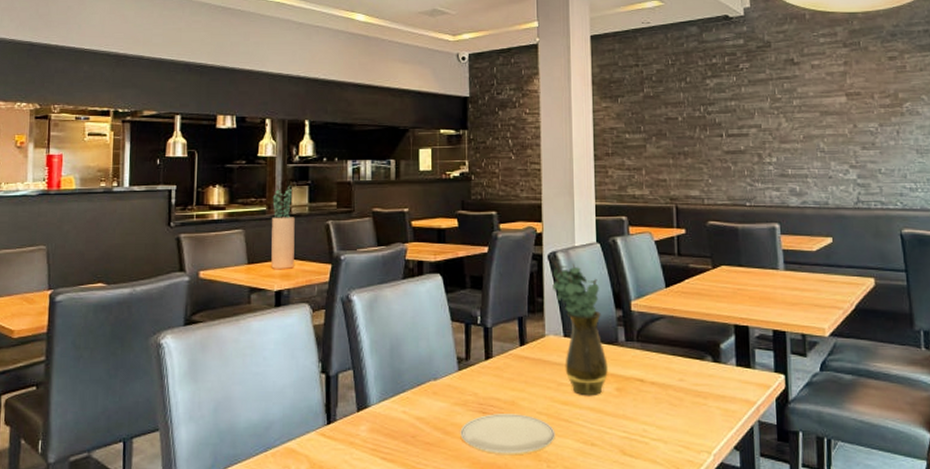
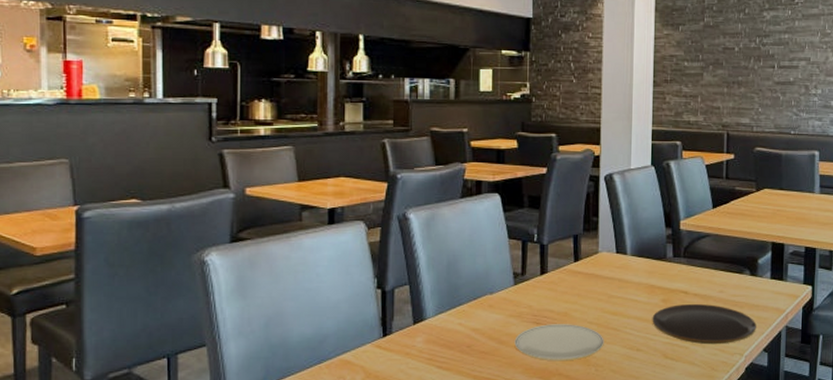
vase: present [271,182,295,270] -> none [324,99,349,188]
vase: present [552,262,608,395] -> none [607,183,656,306]
plate: none [606,393,724,441] -> present [652,303,756,345]

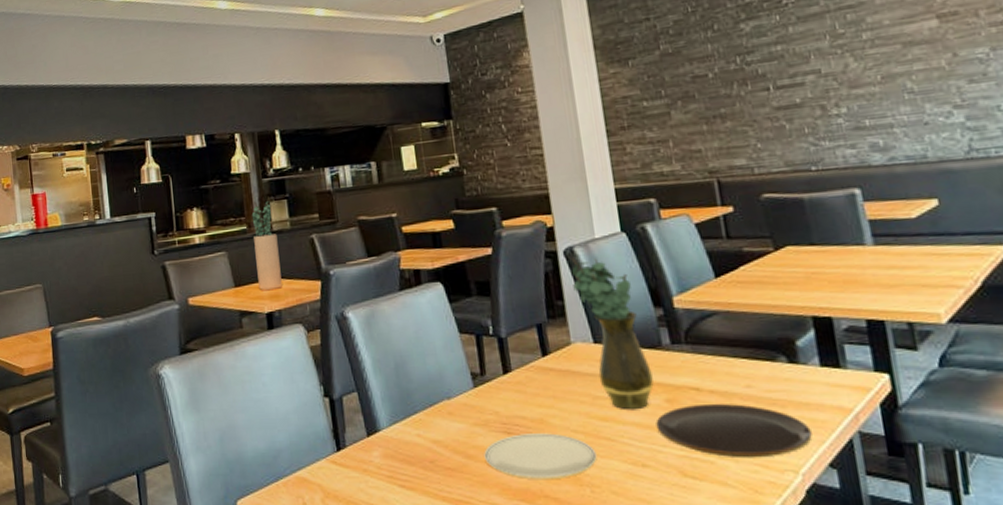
vase: none [324,99,349,188] -> present [251,197,282,291]
vase: none [607,183,656,306] -> present [571,258,654,409]

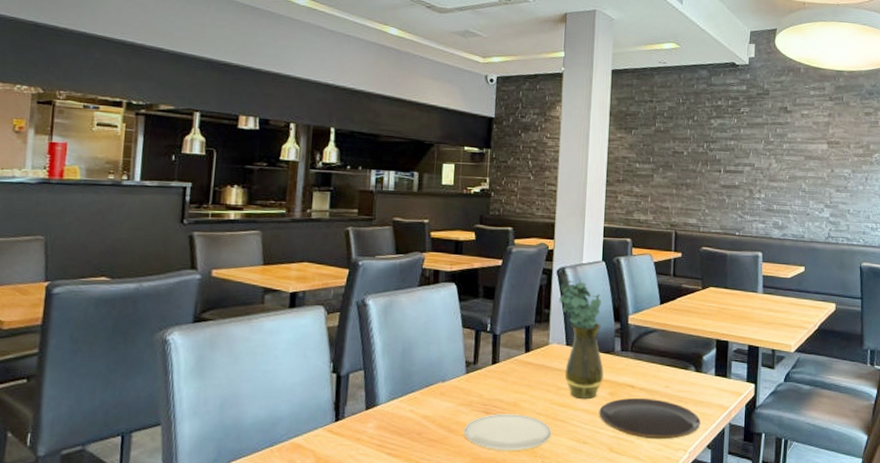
vase: present [251,197,282,291] -> none [287,187,315,273]

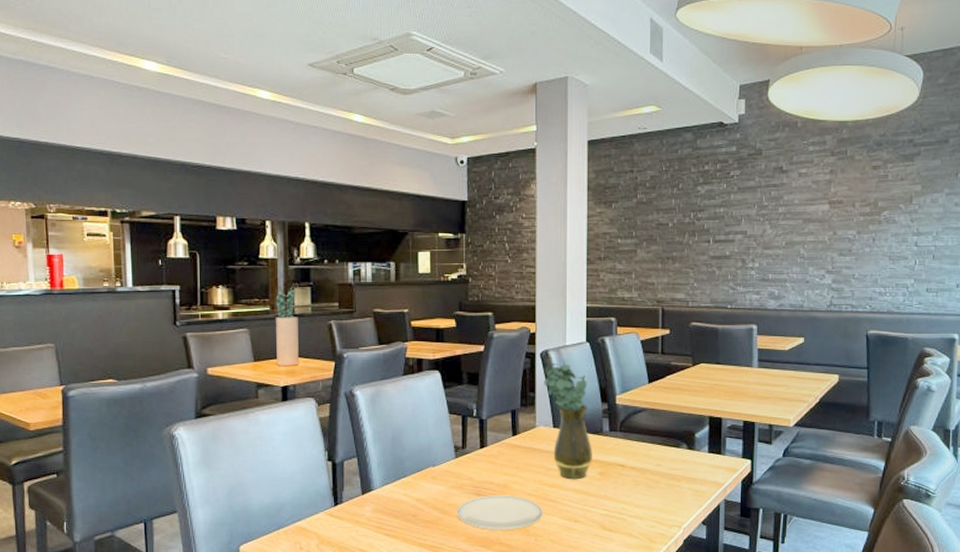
vase: none [287,187,315,273] -> present [275,283,299,367]
plate: present [599,397,701,440] -> none [589,476,694,517]

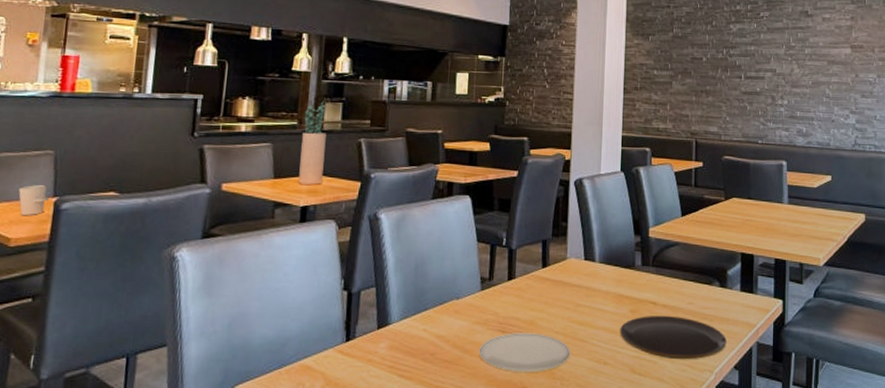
cup: none [30,374,57,403] -> present [18,184,49,216]
vase: present [544,360,592,479] -> none [577,188,624,316]
plate: none [589,476,694,517] -> present [620,315,727,360]

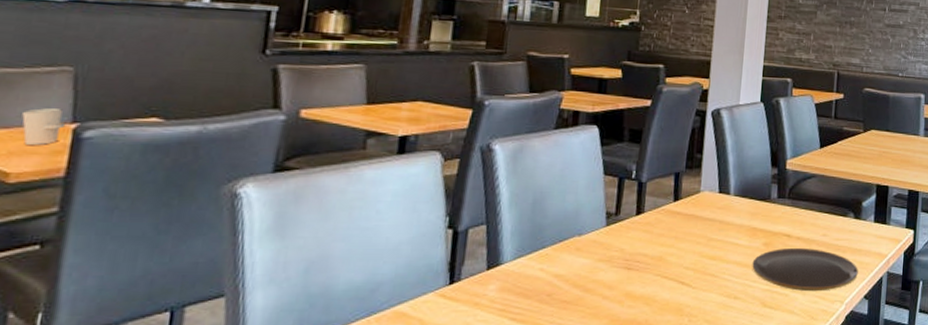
vase: present [298,98,326,186] -> none [397,15,434,113]
plate: present [479,333,571,374] -> none [601,269,700,311]

